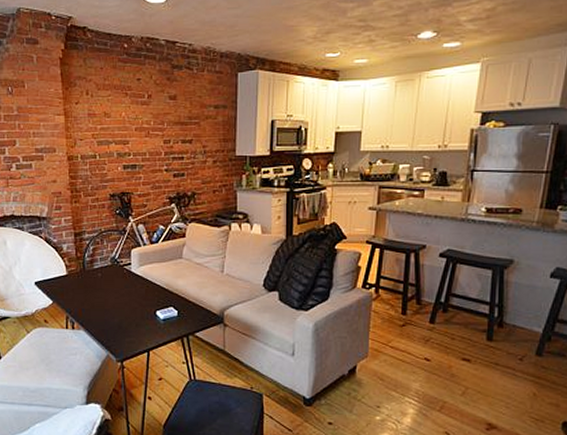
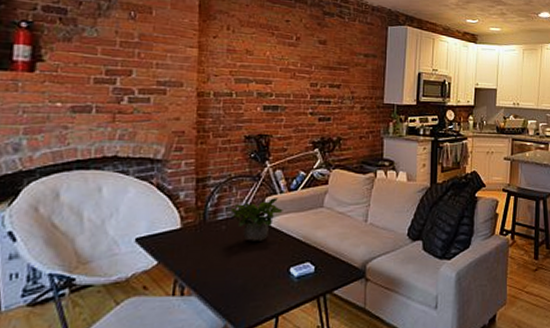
potted plant: none [101,250,147,287] -> present [227,198,283,241]

